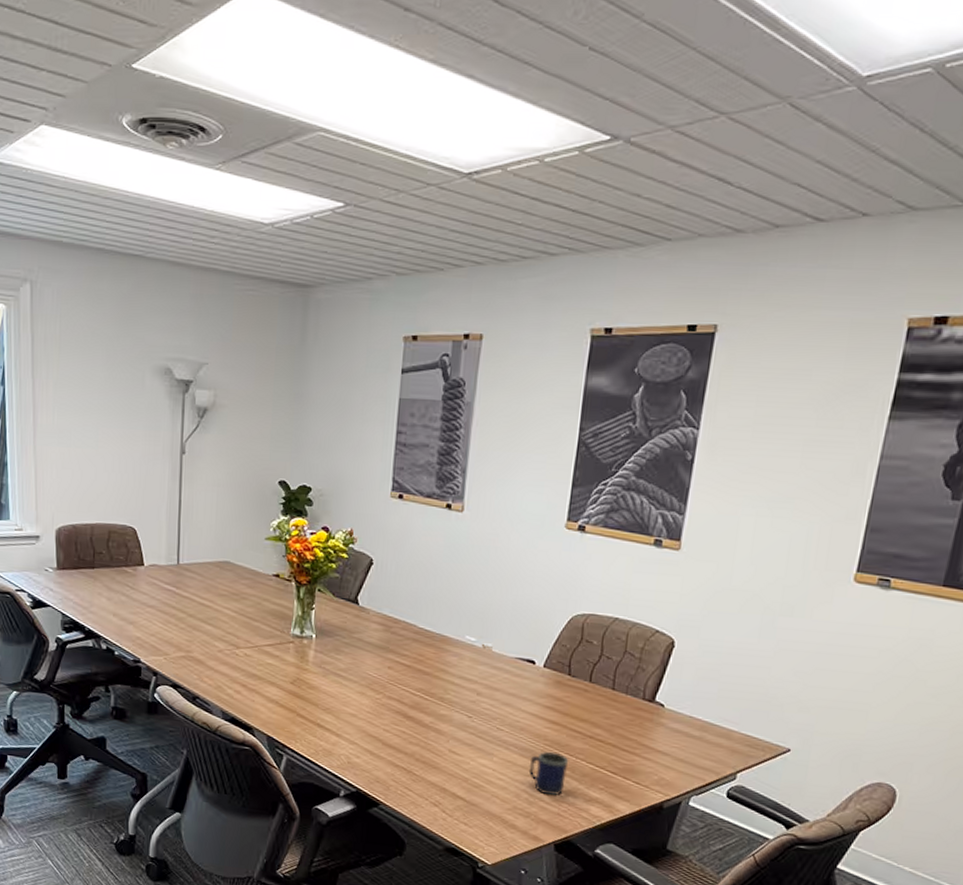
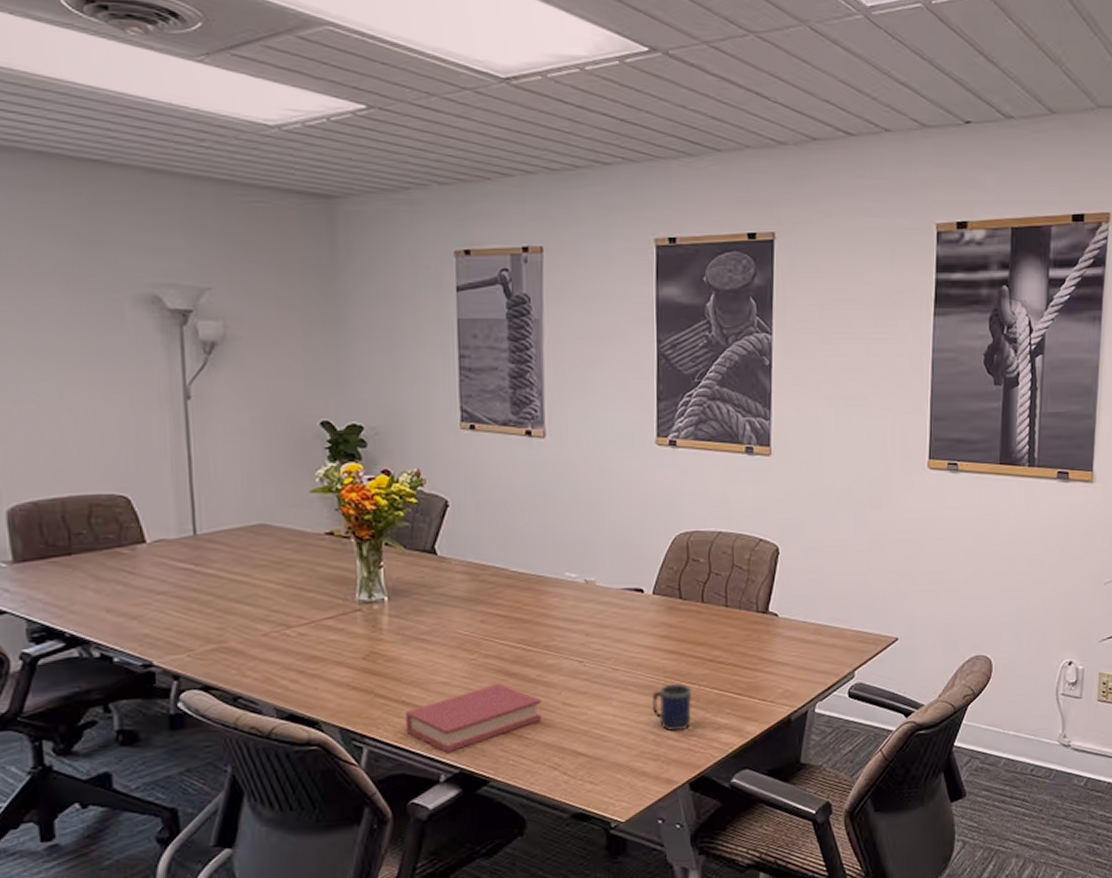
book: none [317,723,431,774] -> present [405,684,541,753]

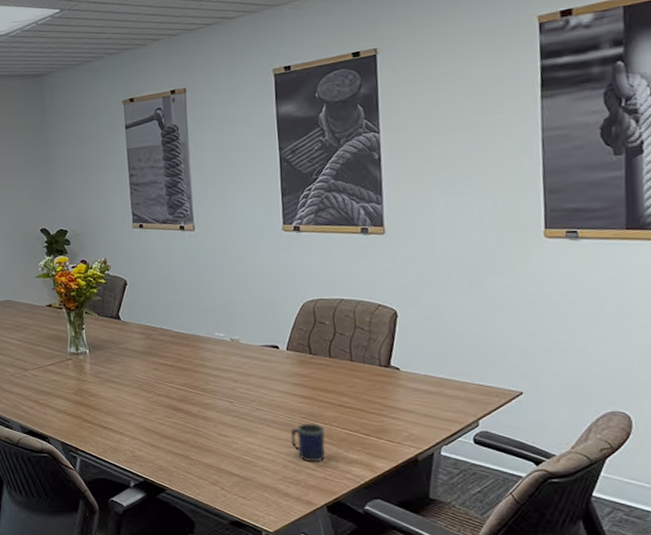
book: present [405,684,541,753] -> none [104,416,203,466]

